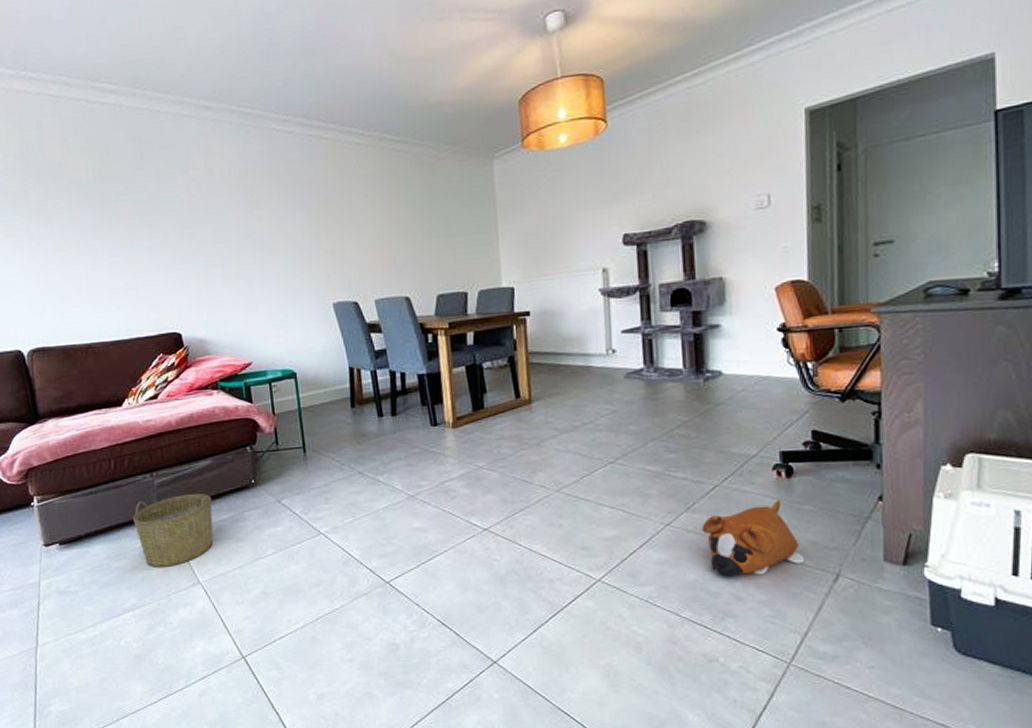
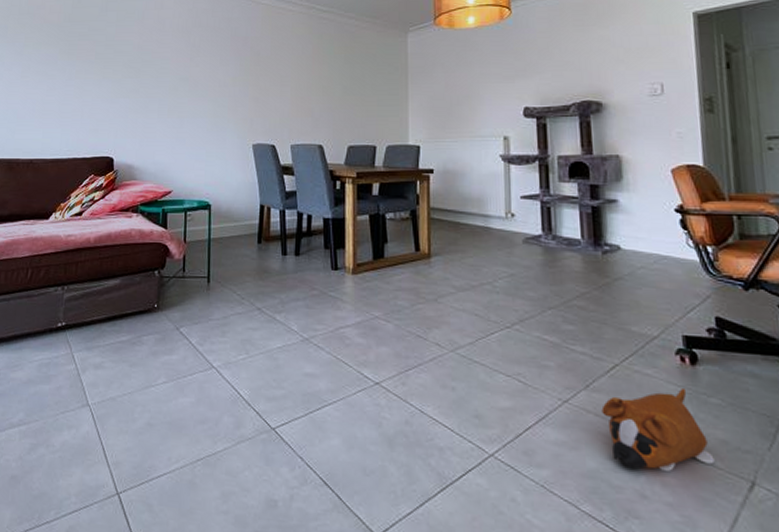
basket: present [133,493,214,567] -> none [37,311,115,384]

